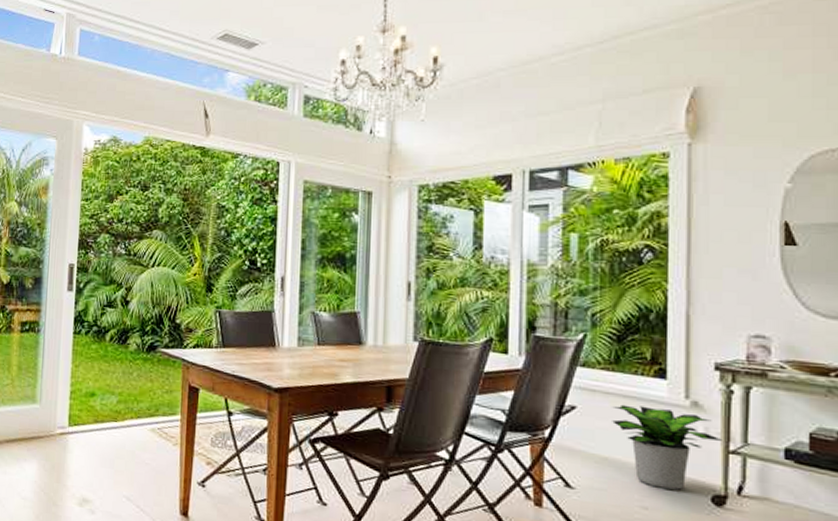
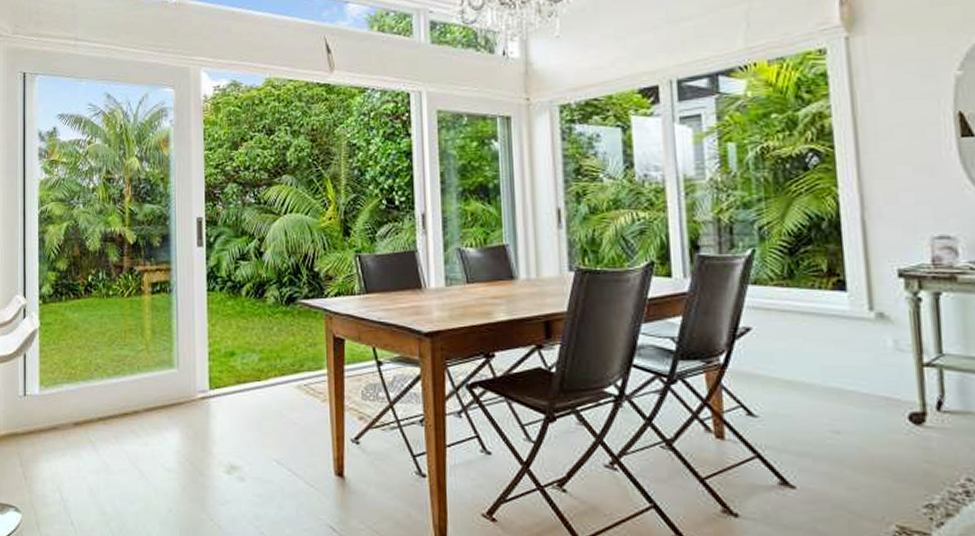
potted plant: present [612,404,722,490] -> none [791,322,915,410]

